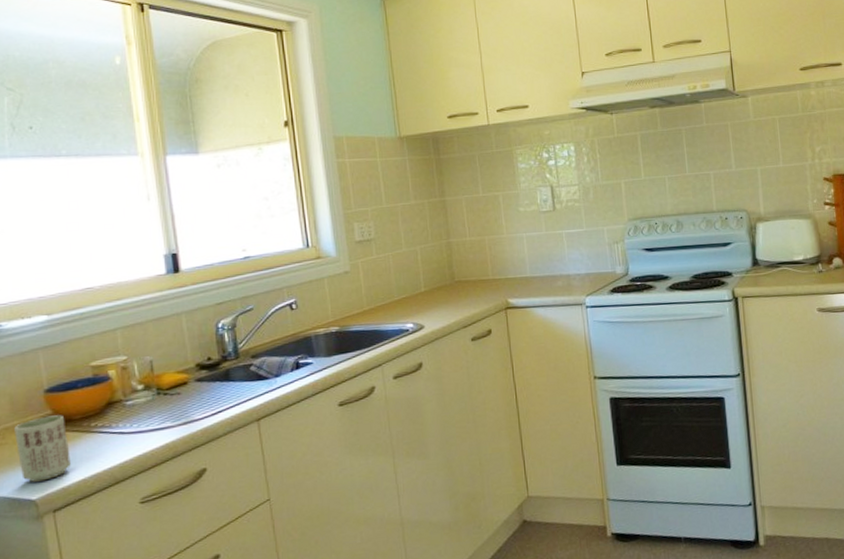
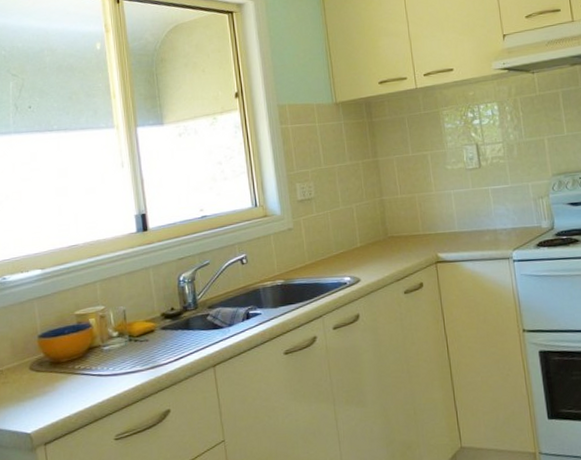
cup: present [14,415,71,482] -> none [14,358,59,417]

